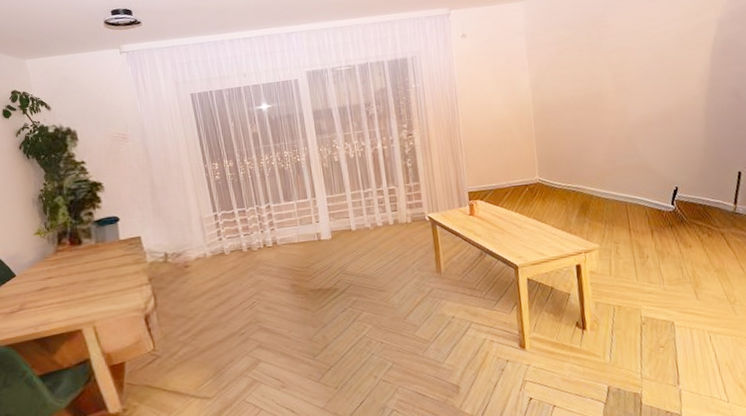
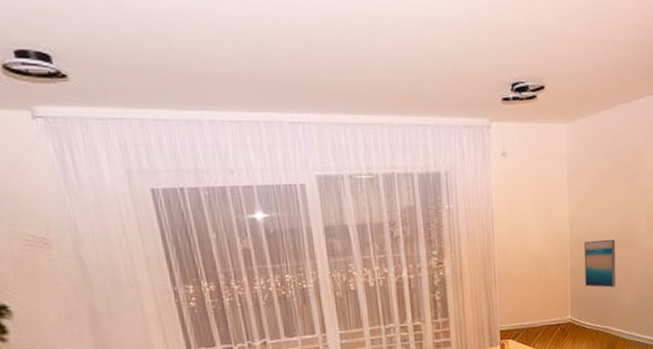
wall art: none [548,101,585,148] -> present [584,239,616,288]

